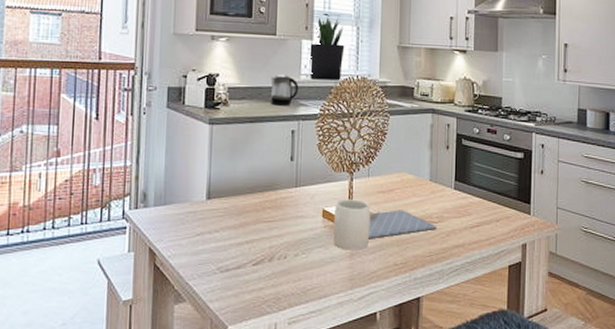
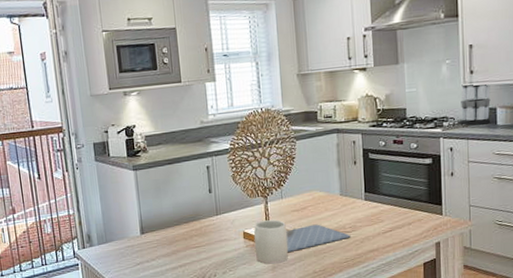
kettle: present [270,74,299,106] -> none [181,117,209,146]
planter: present [308,16,345,81] -> none [212,56,247,118]
spice rack: none [551,81,582,125] -> present [459,84,491,125]

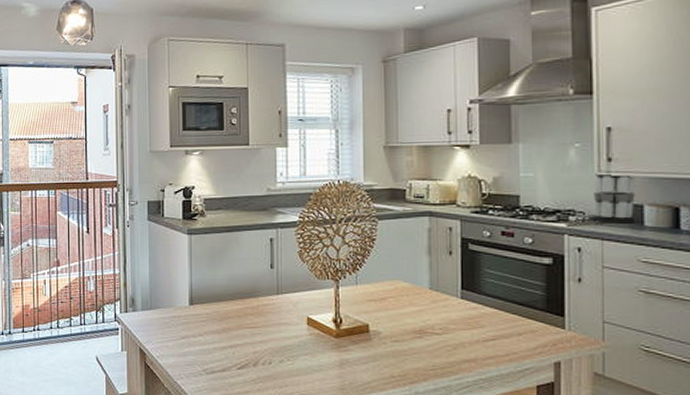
mug: present [253,219,289,264] -> none [319,307,361,360]
placemat: present [286,224,351,253] -> none [358,319,441,349]

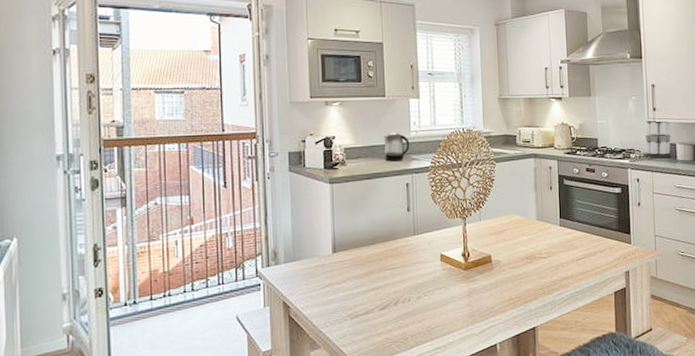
kettle: none [246,183,275,214] -> present [383,132,410,162]

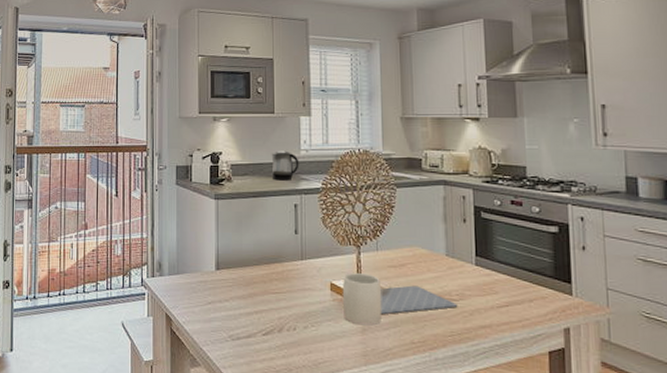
mug: none [450,242,486,290] -> present [342,273,382,326]
placemat: none [483,248,546,278] -> present [380,285,458,315]
spice rack: present [644,120,671,159] -> none [591,147,630,195]

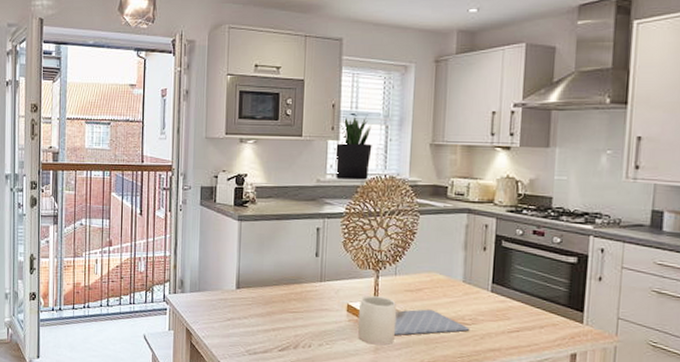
kettle: present [271,150,299,181] -> none [296,174,324,205]
planter: none [307,92,344,155] -> present [334,116,372,180]

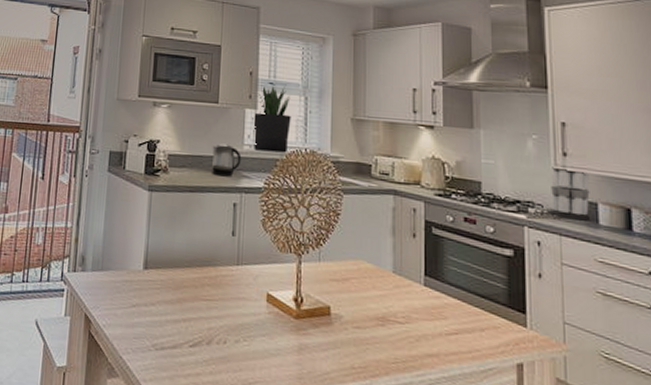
kettle: none [296,174,324,205] -> present [212,143,242,177]
mug: present [357,296,397,346] -> none [278,284,322,345]
placemat: present [393,309,470,336] -> none [319,302,404,334]
spice rack: none [615,180,659,228] -> present [548,167,590,221]

